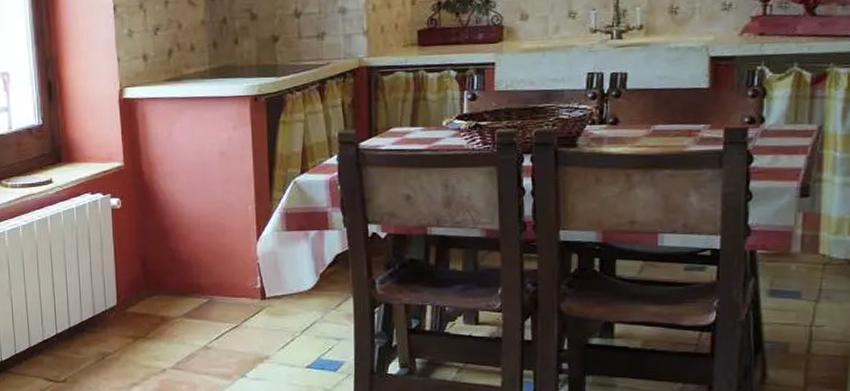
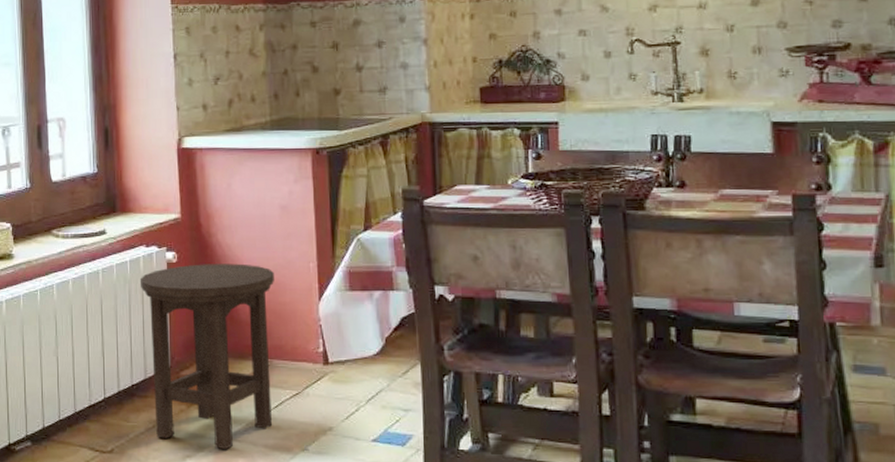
stool: none [86,208,214,378] -> present [139,263,274,450]

